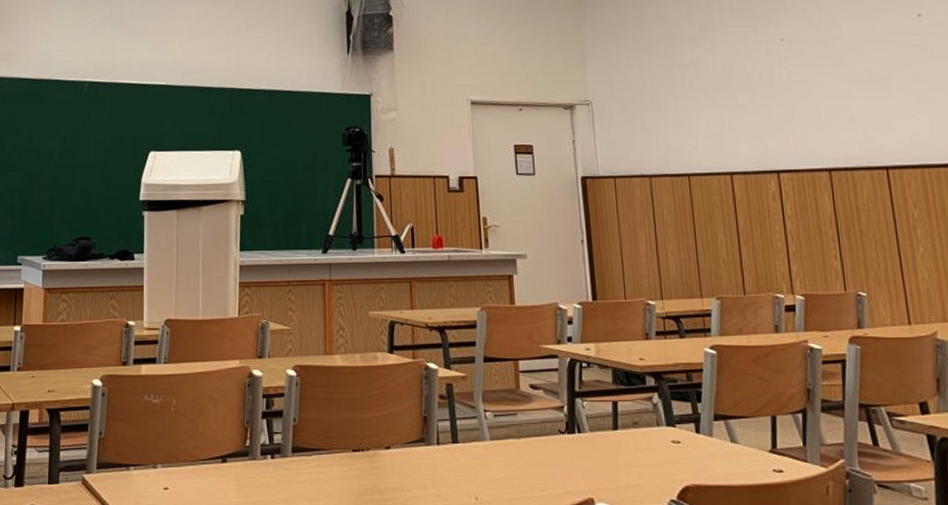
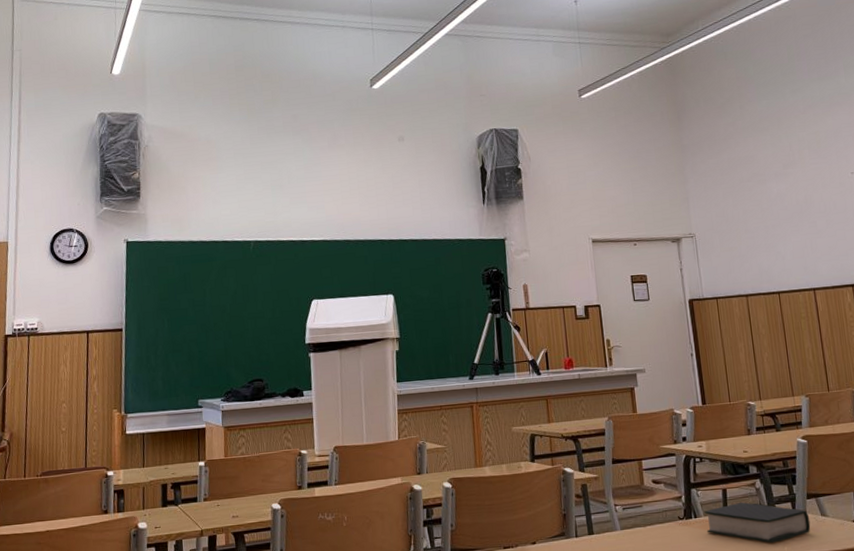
book: none [590,419,718,470] -> present [704,502,811,544]

